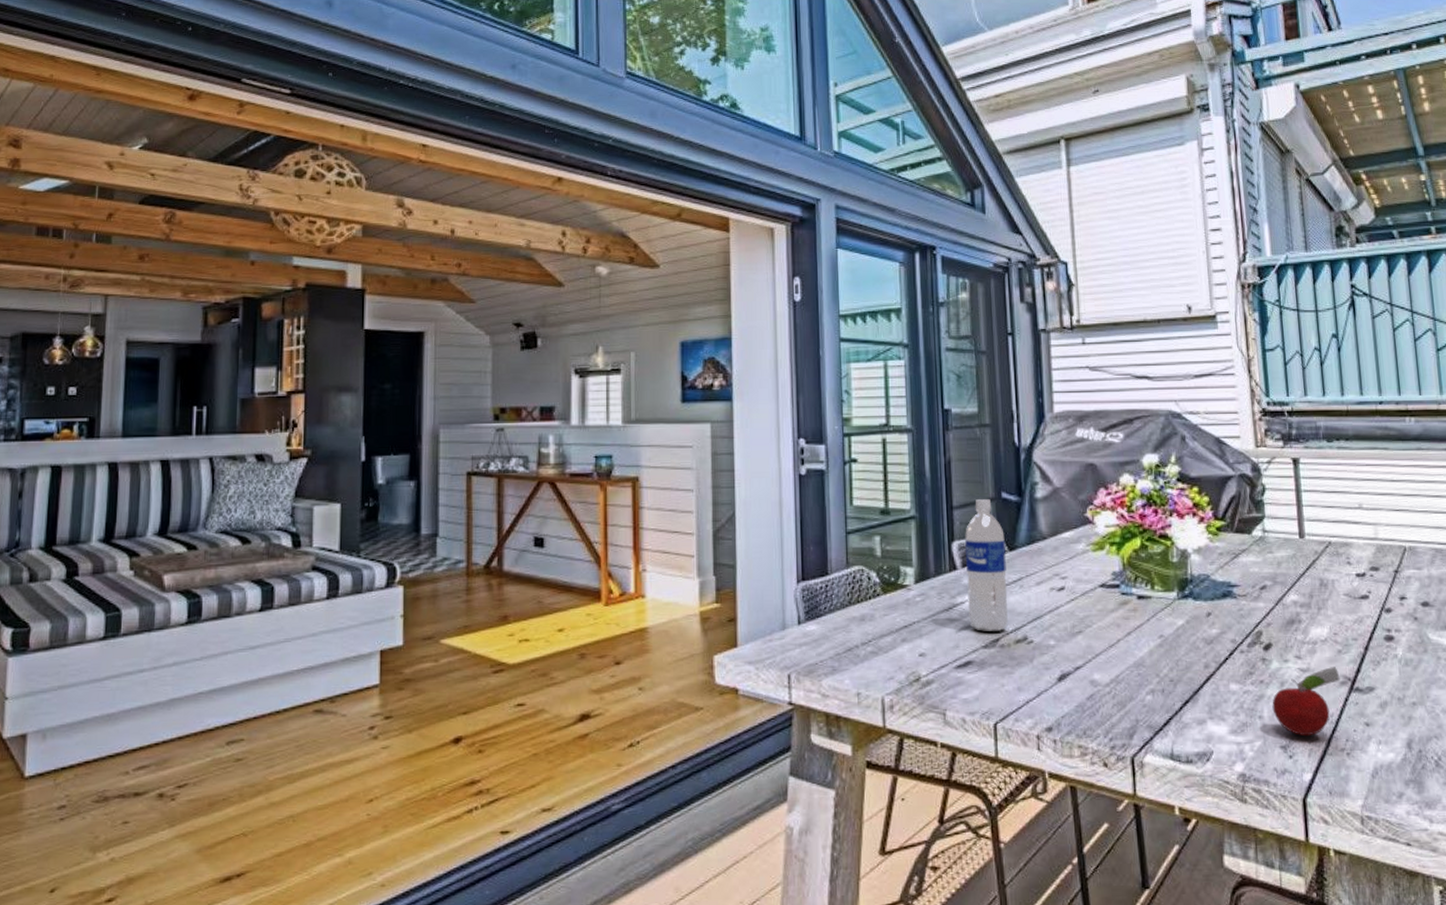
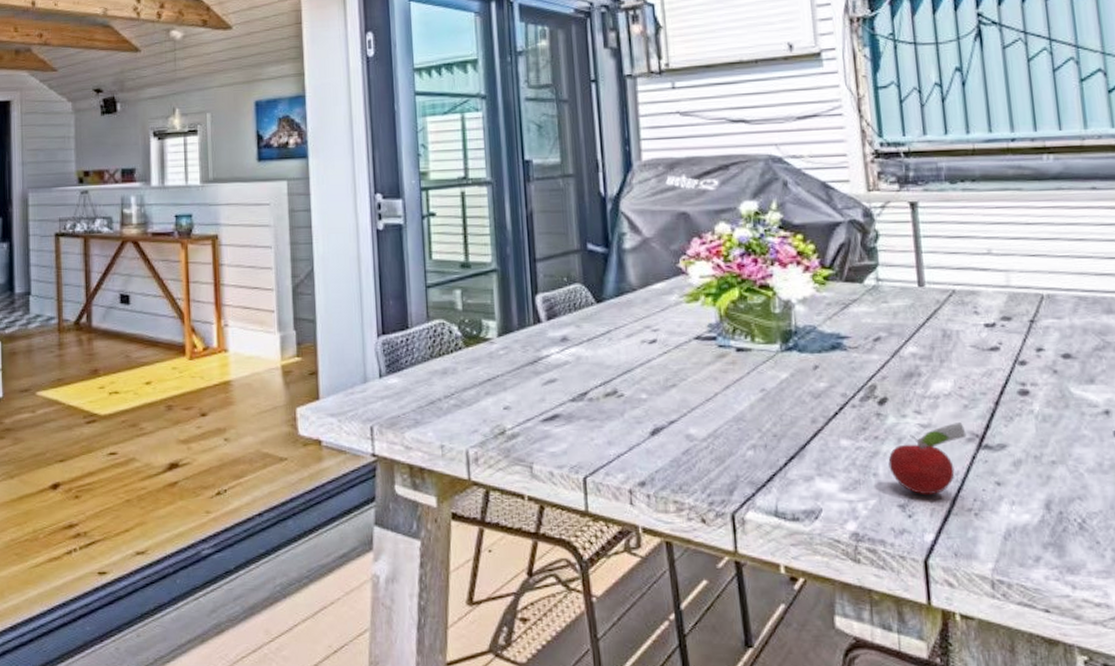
water bottle: present [965,499,1008,632] -> none [549,251,596,386]

